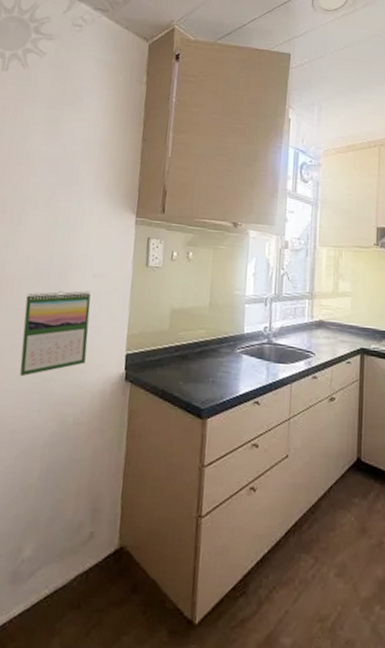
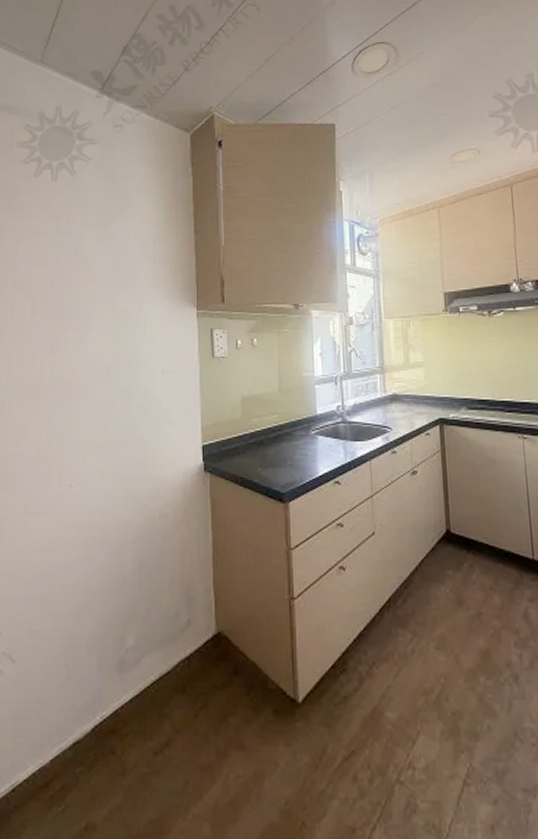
calendar: present [19,290,91,377] -> none [101,388,164,476]

